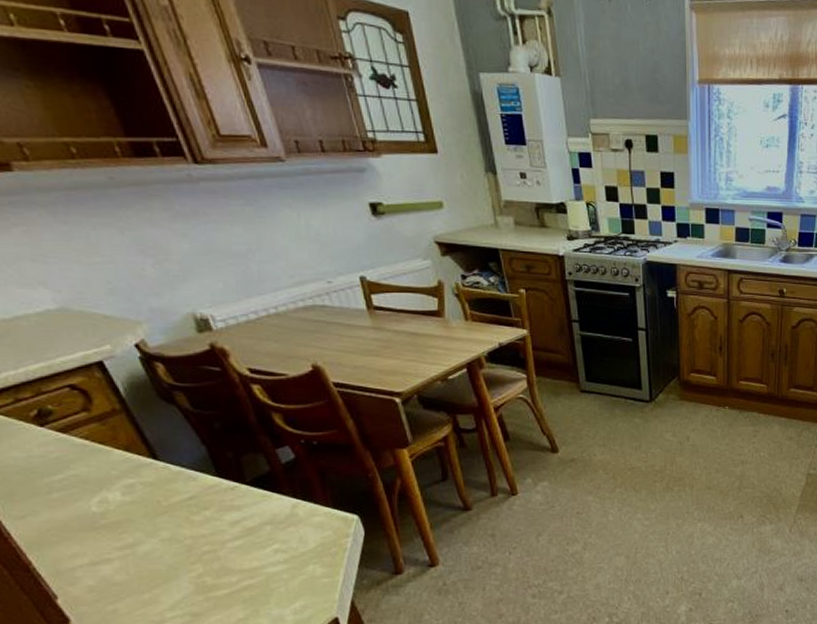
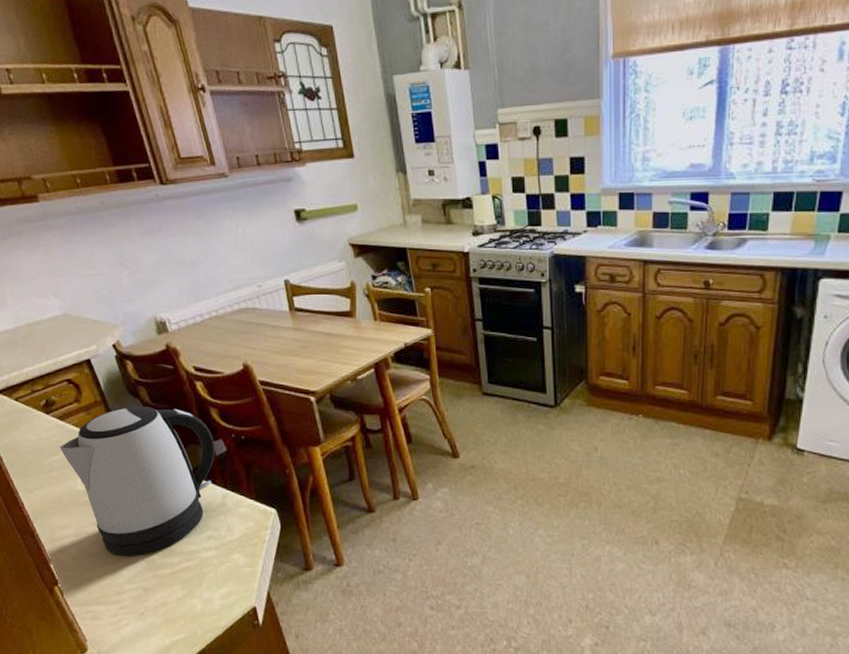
kettle: none [61,413,280,582] -> present [59,406,215,556]

